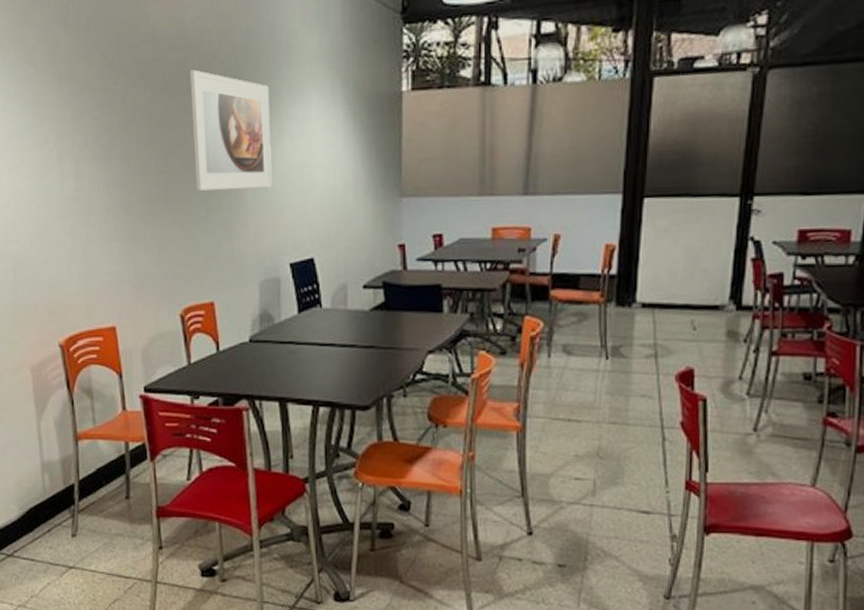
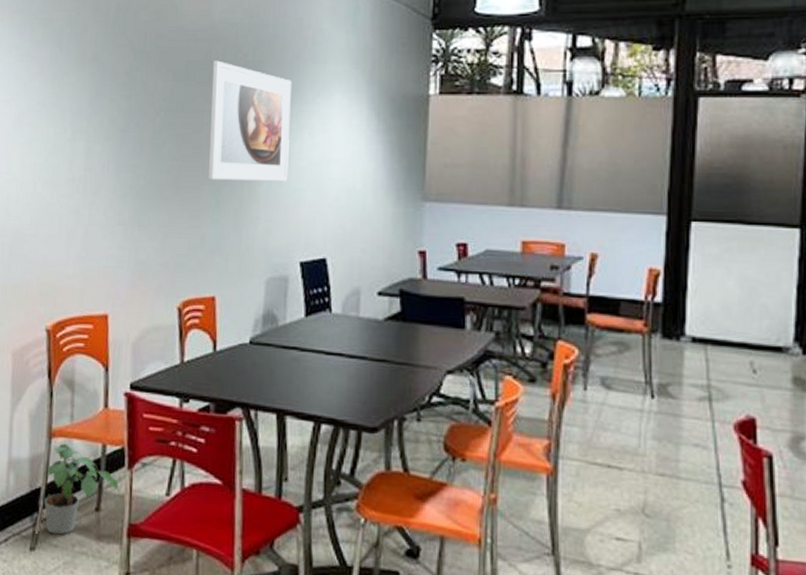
potted plant: none [75,444,145,522] -> present [44,443,119,535]

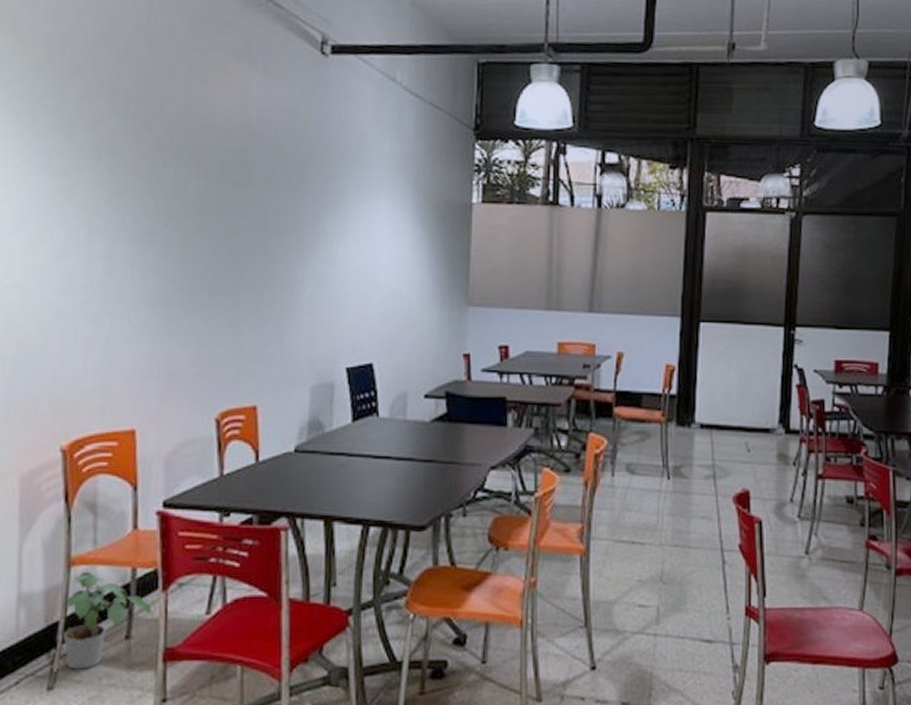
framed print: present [207,60,291,182] -> none [246,160,335,288]

